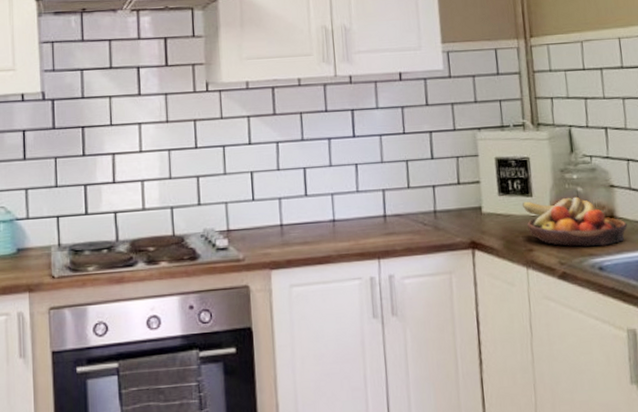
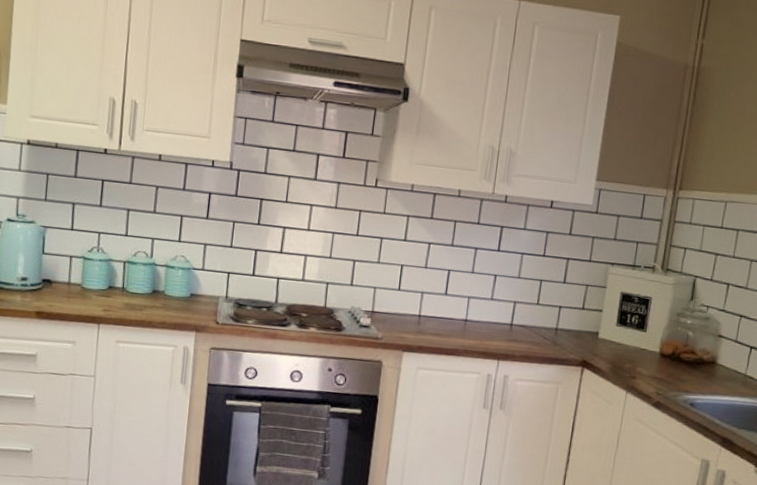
fruit bowl: present [522,196,628,247] -> none [635,335,726,386]

